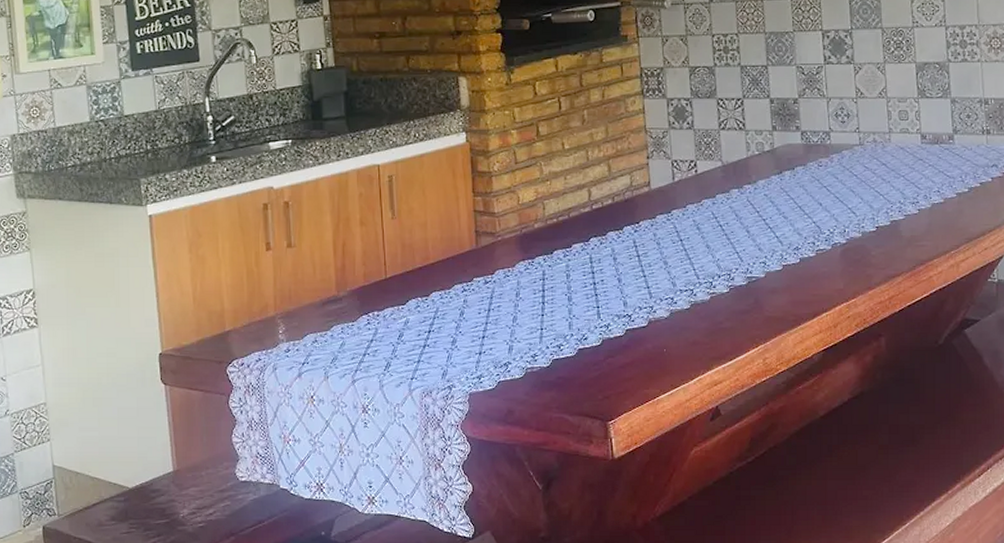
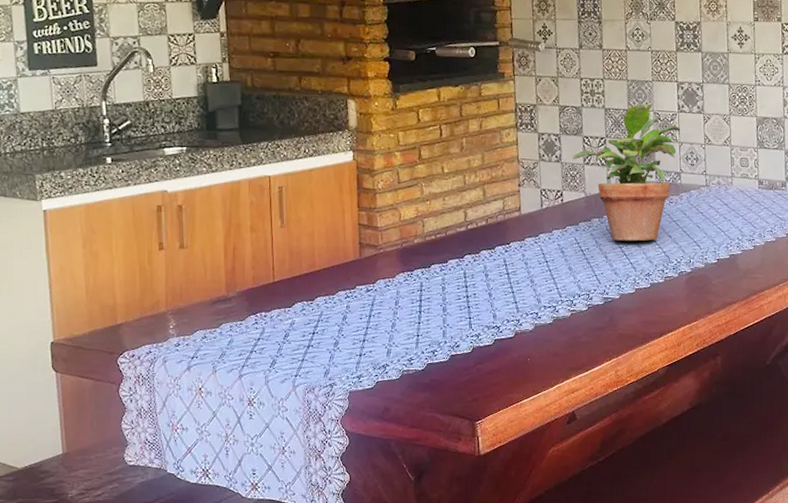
potted plant: none [706,57,828,212] -> present [572,104,681,241]

